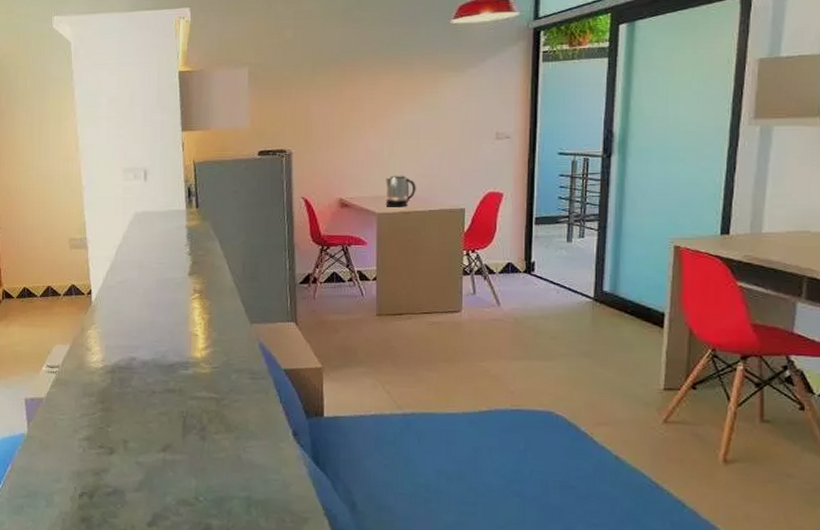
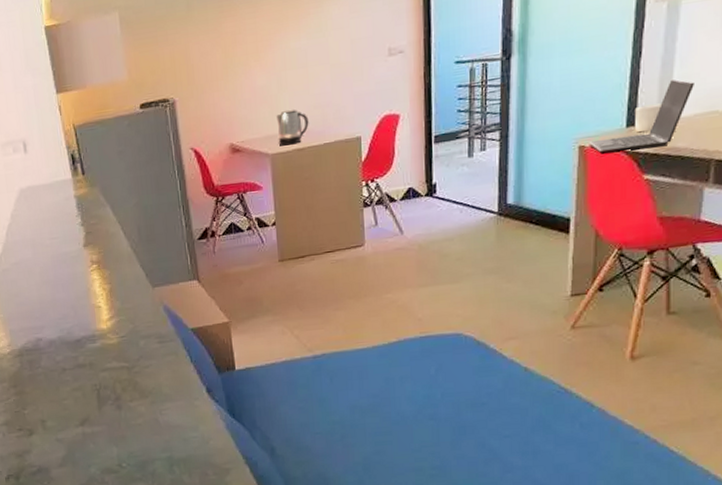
laptop: none [684,196,786,257] -> present [589,79,694,154]
mug: none [729,217,755,242] -> present [635,103,661,133]

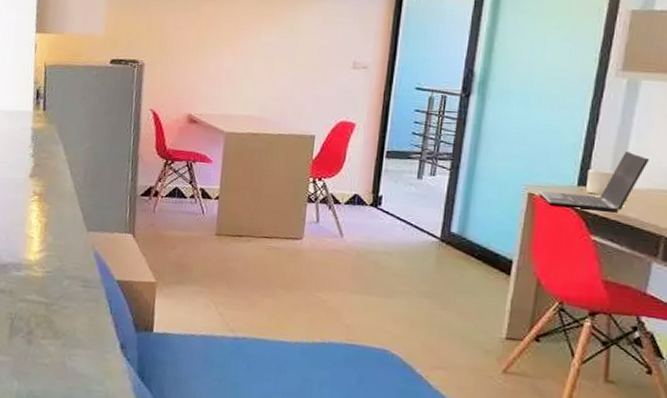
kettle: present [276,109,309,146] -> none [234,95,267,129]

